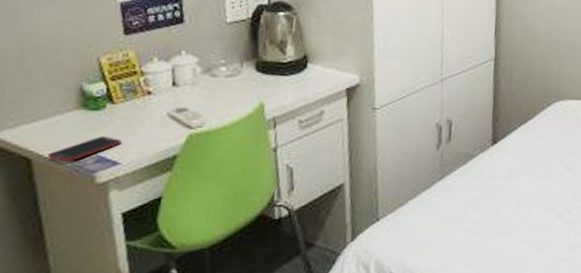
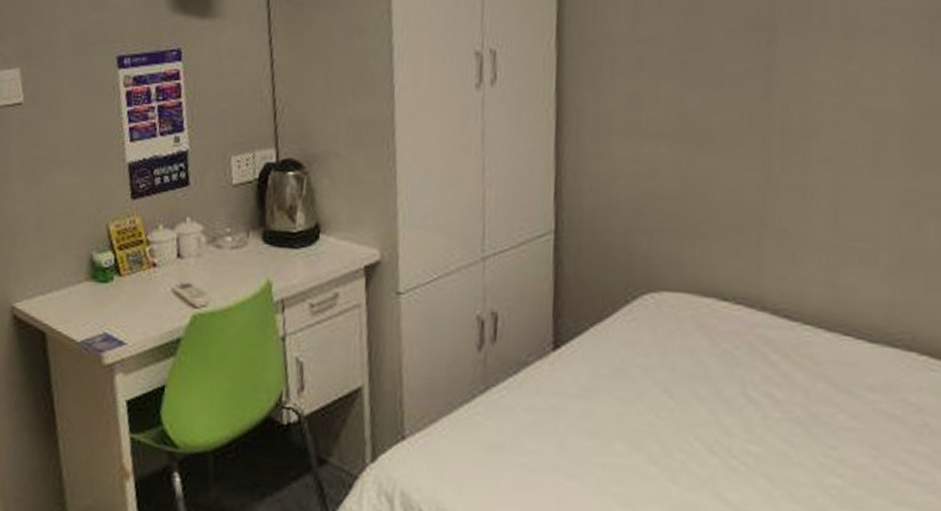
cell phone: present [48,136,122,162] -> none [60,312,127,339]

